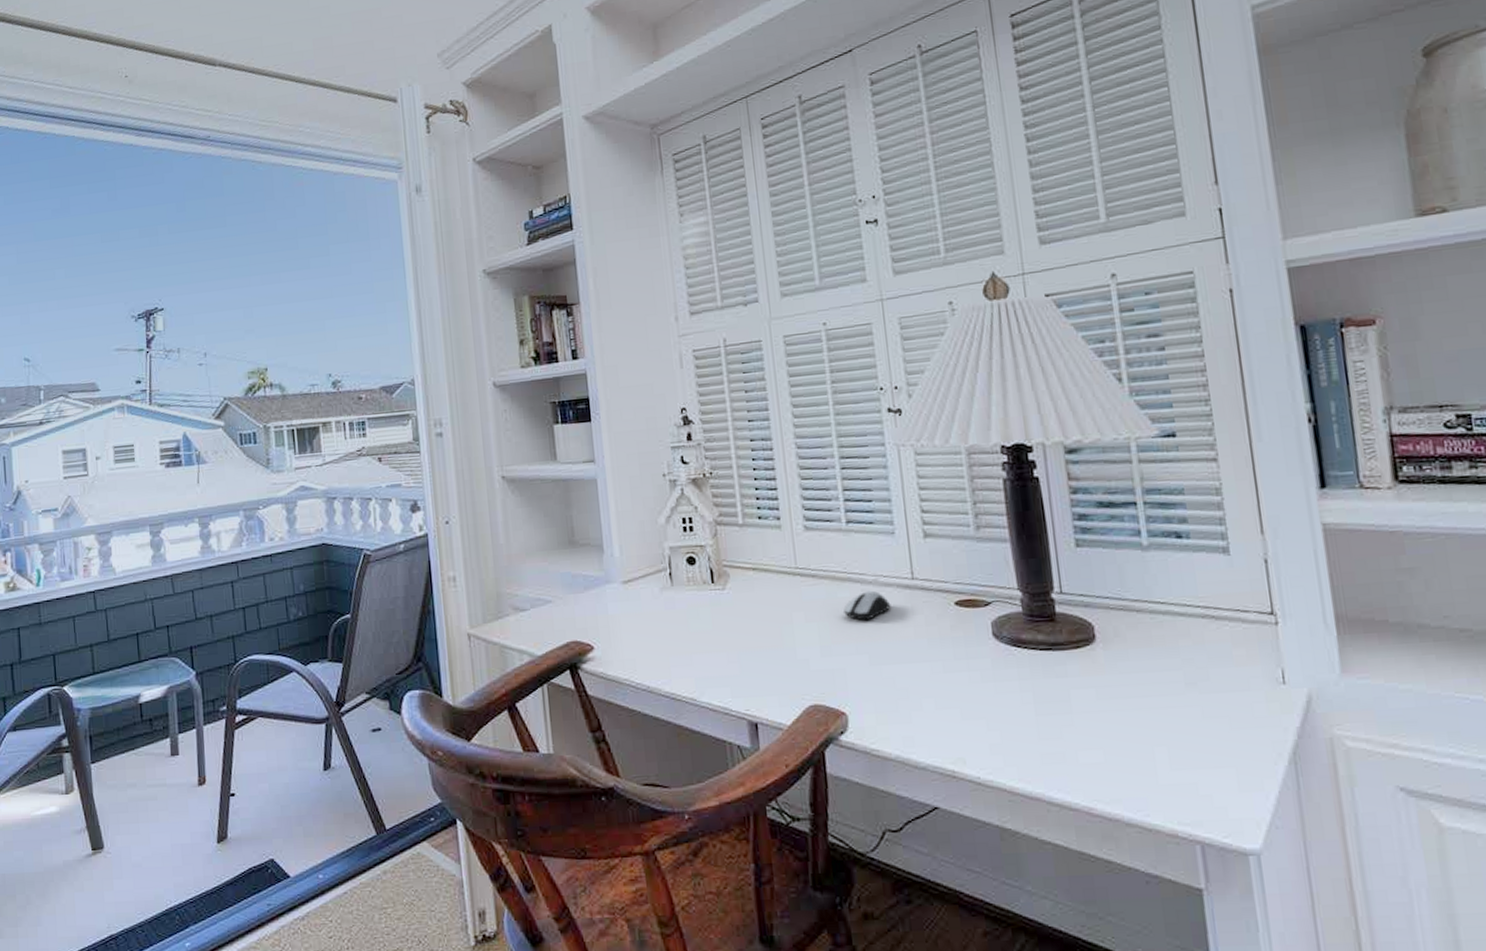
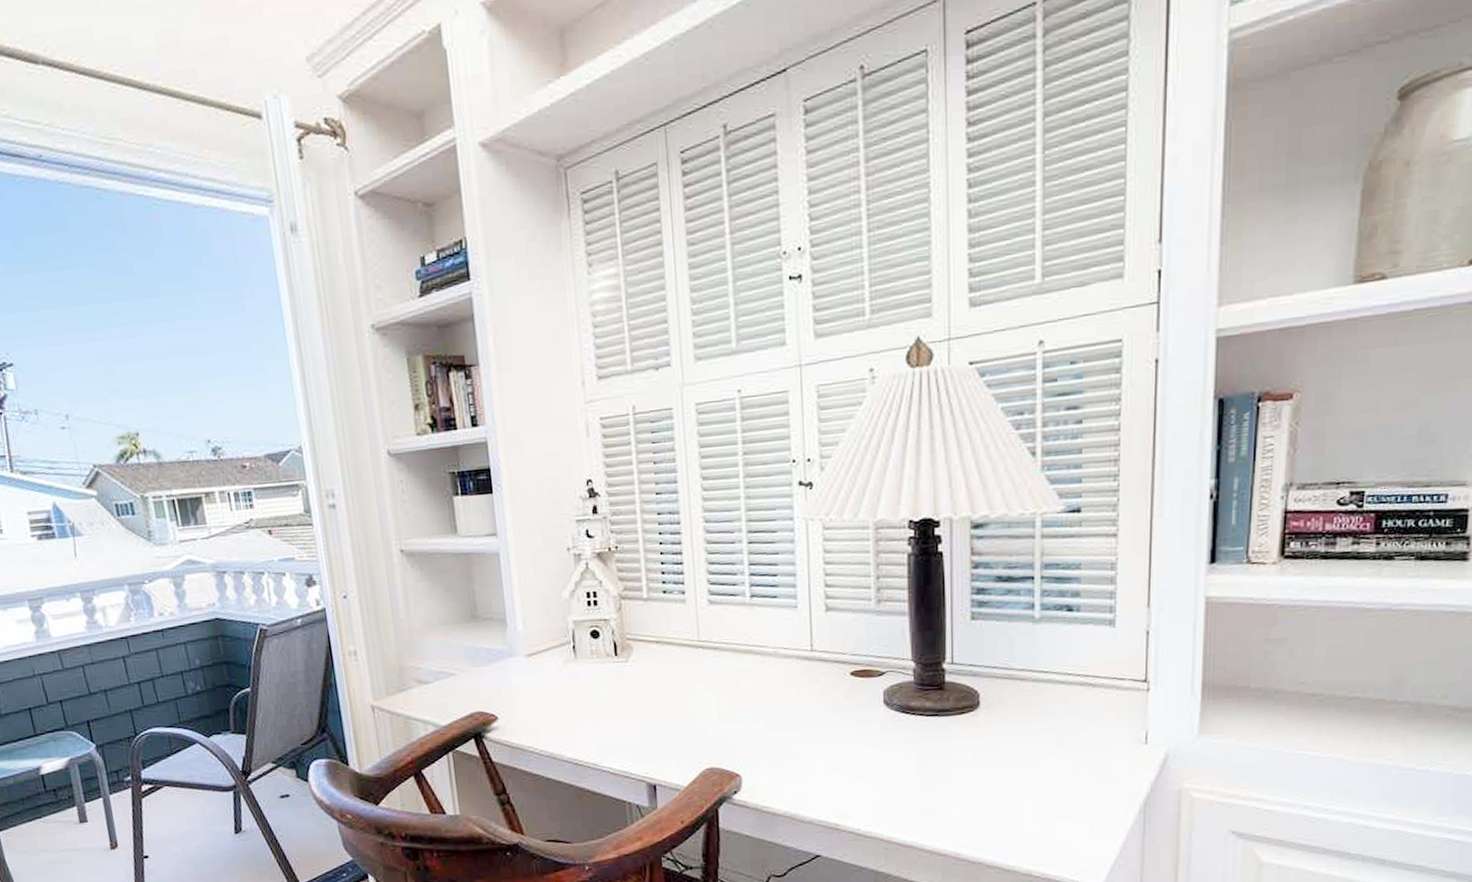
computer mouse: present [843,590,891,621] -> none [743,662,789,690]

